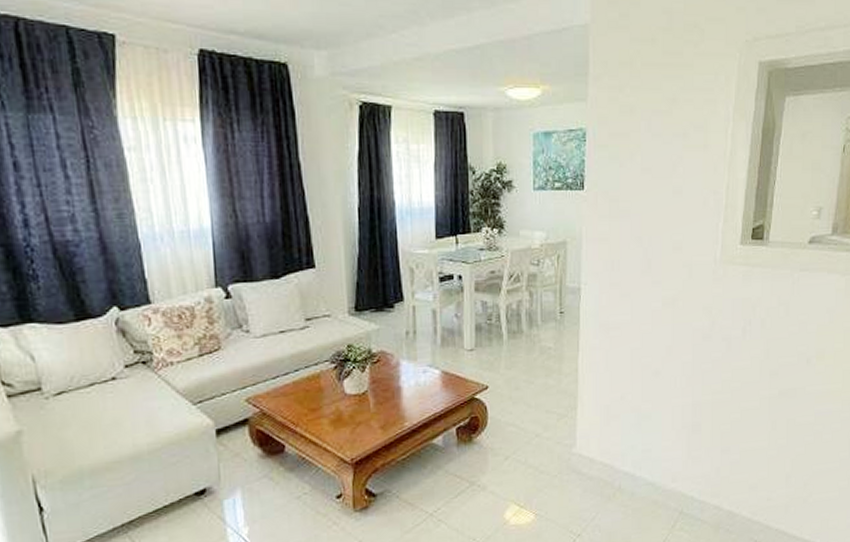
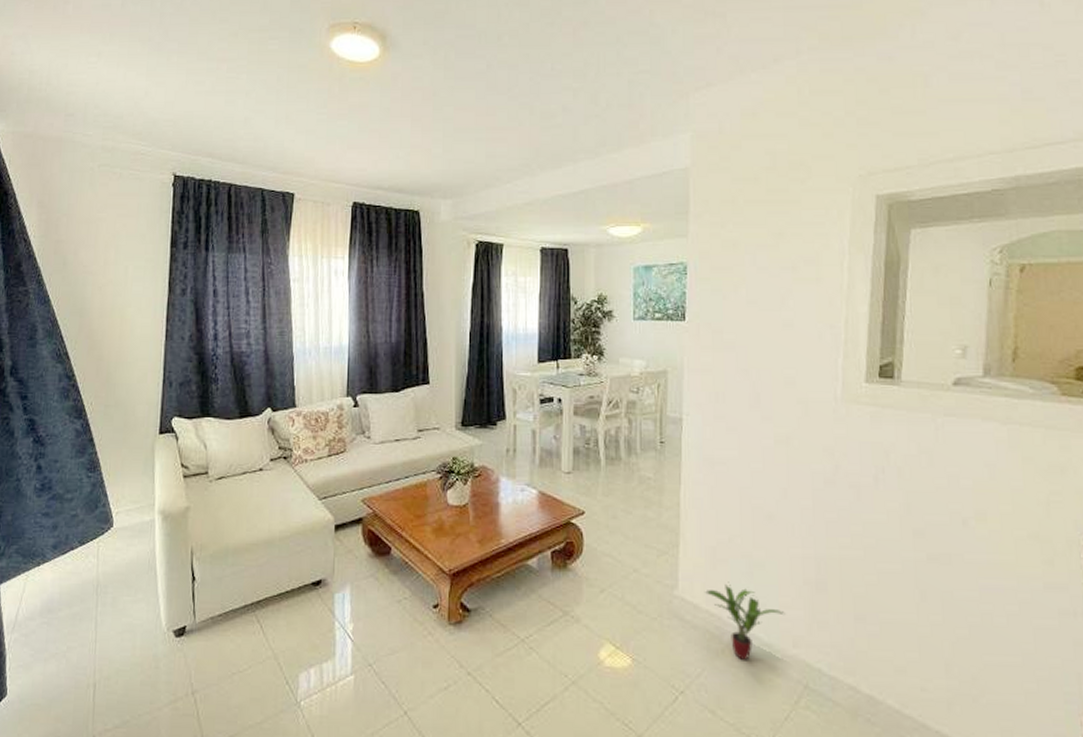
potted plant: none [600,434,667,499] -> present [705,582,785,660]

